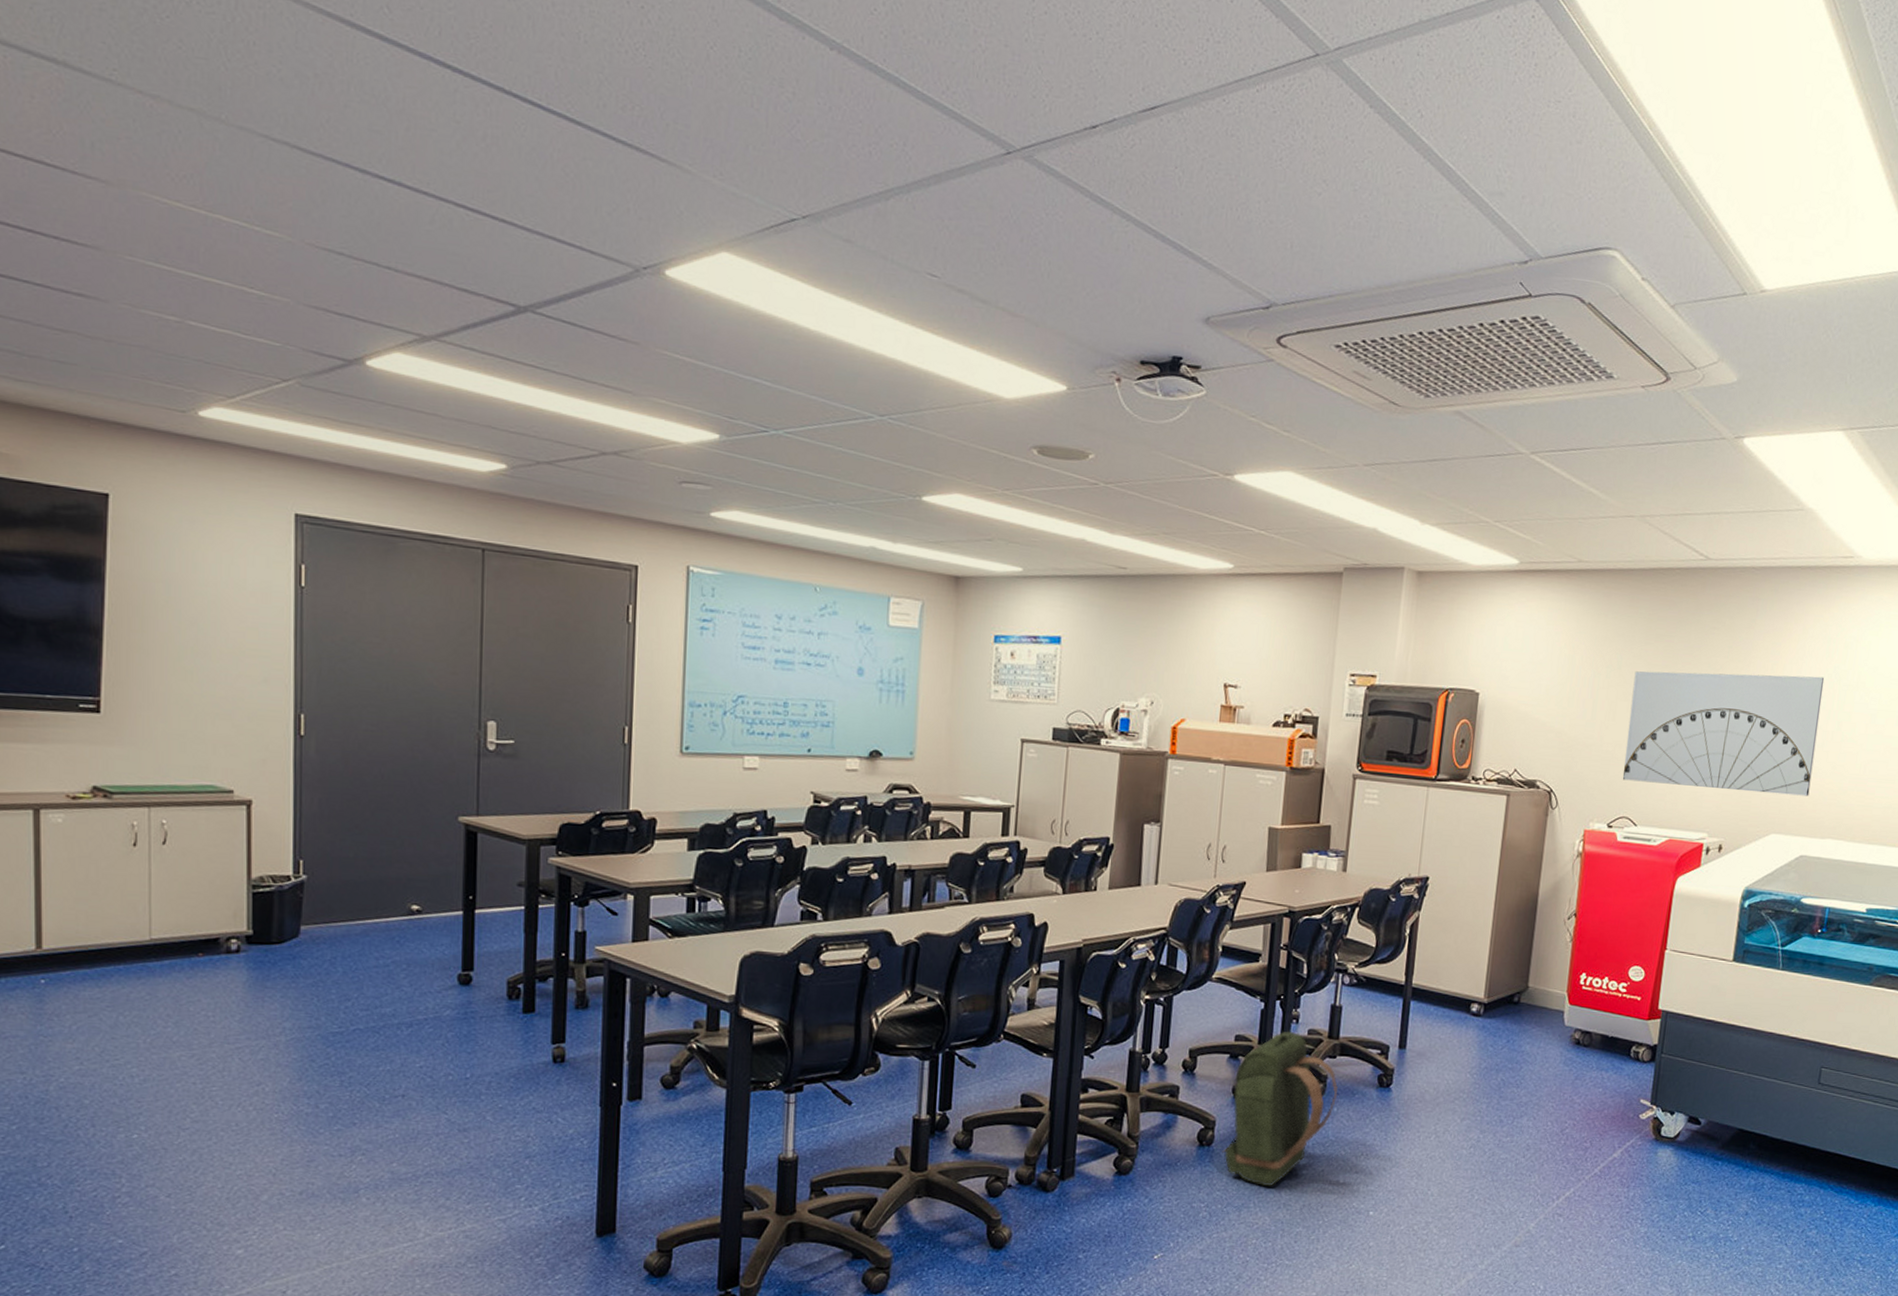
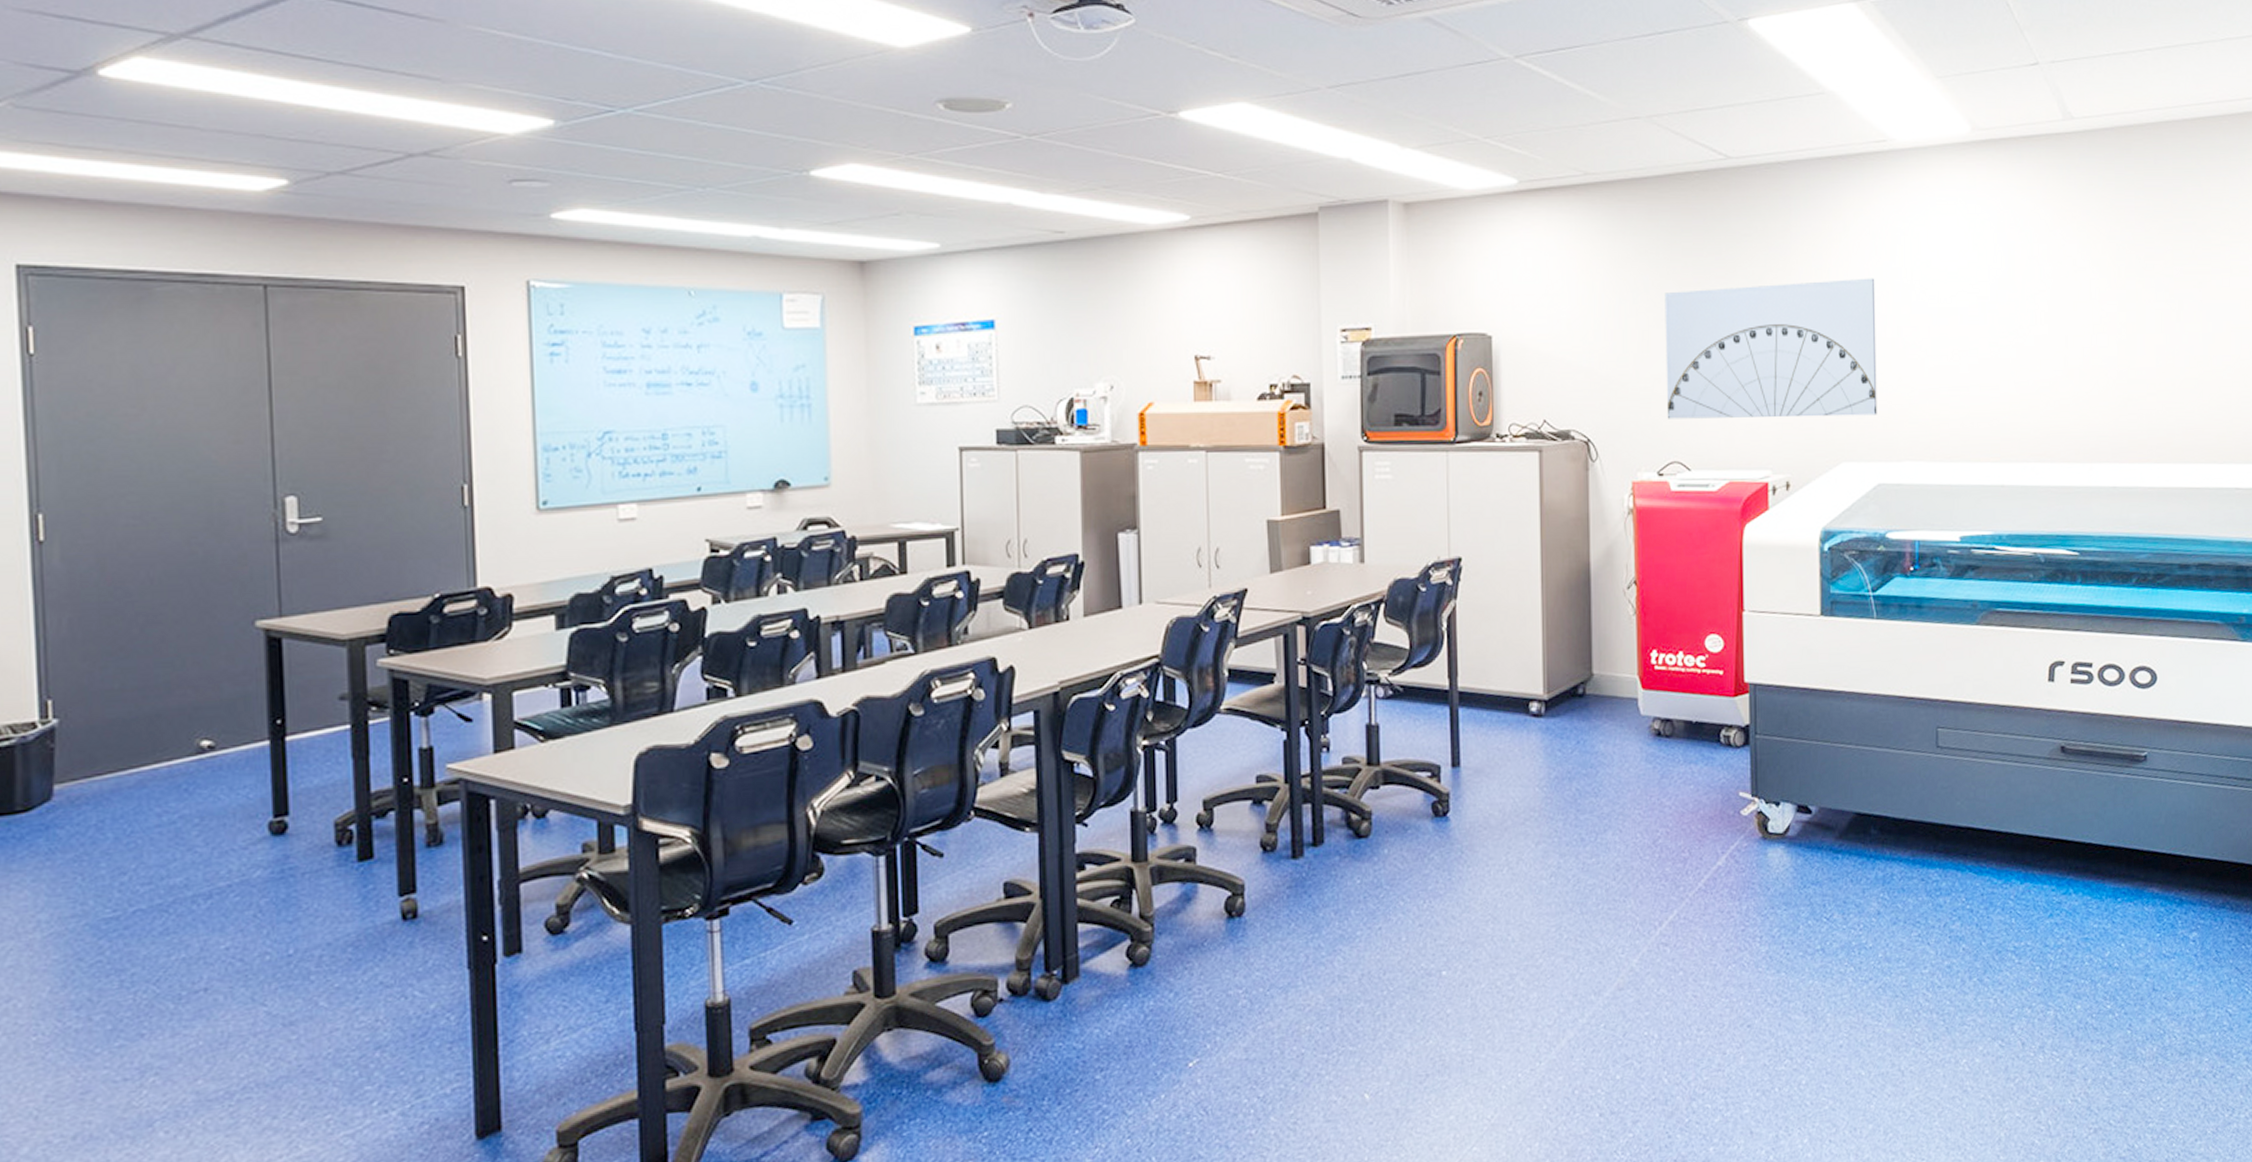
backpack: present [1222,1031,1338,1186] -> none [1256,762,1387,958]

